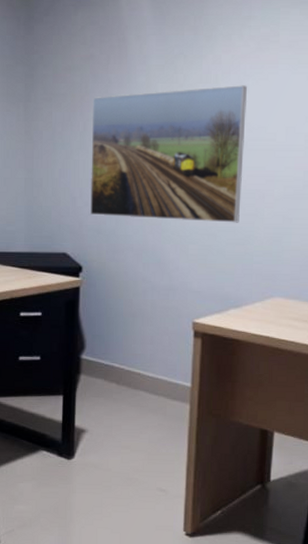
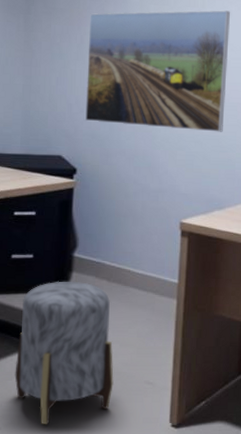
stool: none [25,383,125,529] -> present [14,281,114,425]

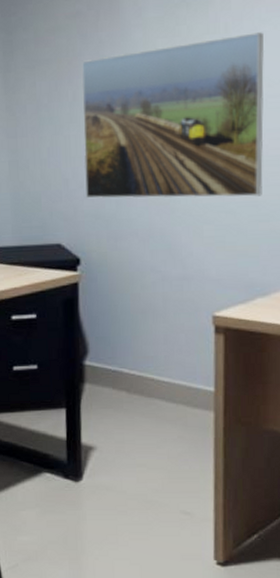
stool: present [14,281,114,425] -> none [28,394,143,561]

